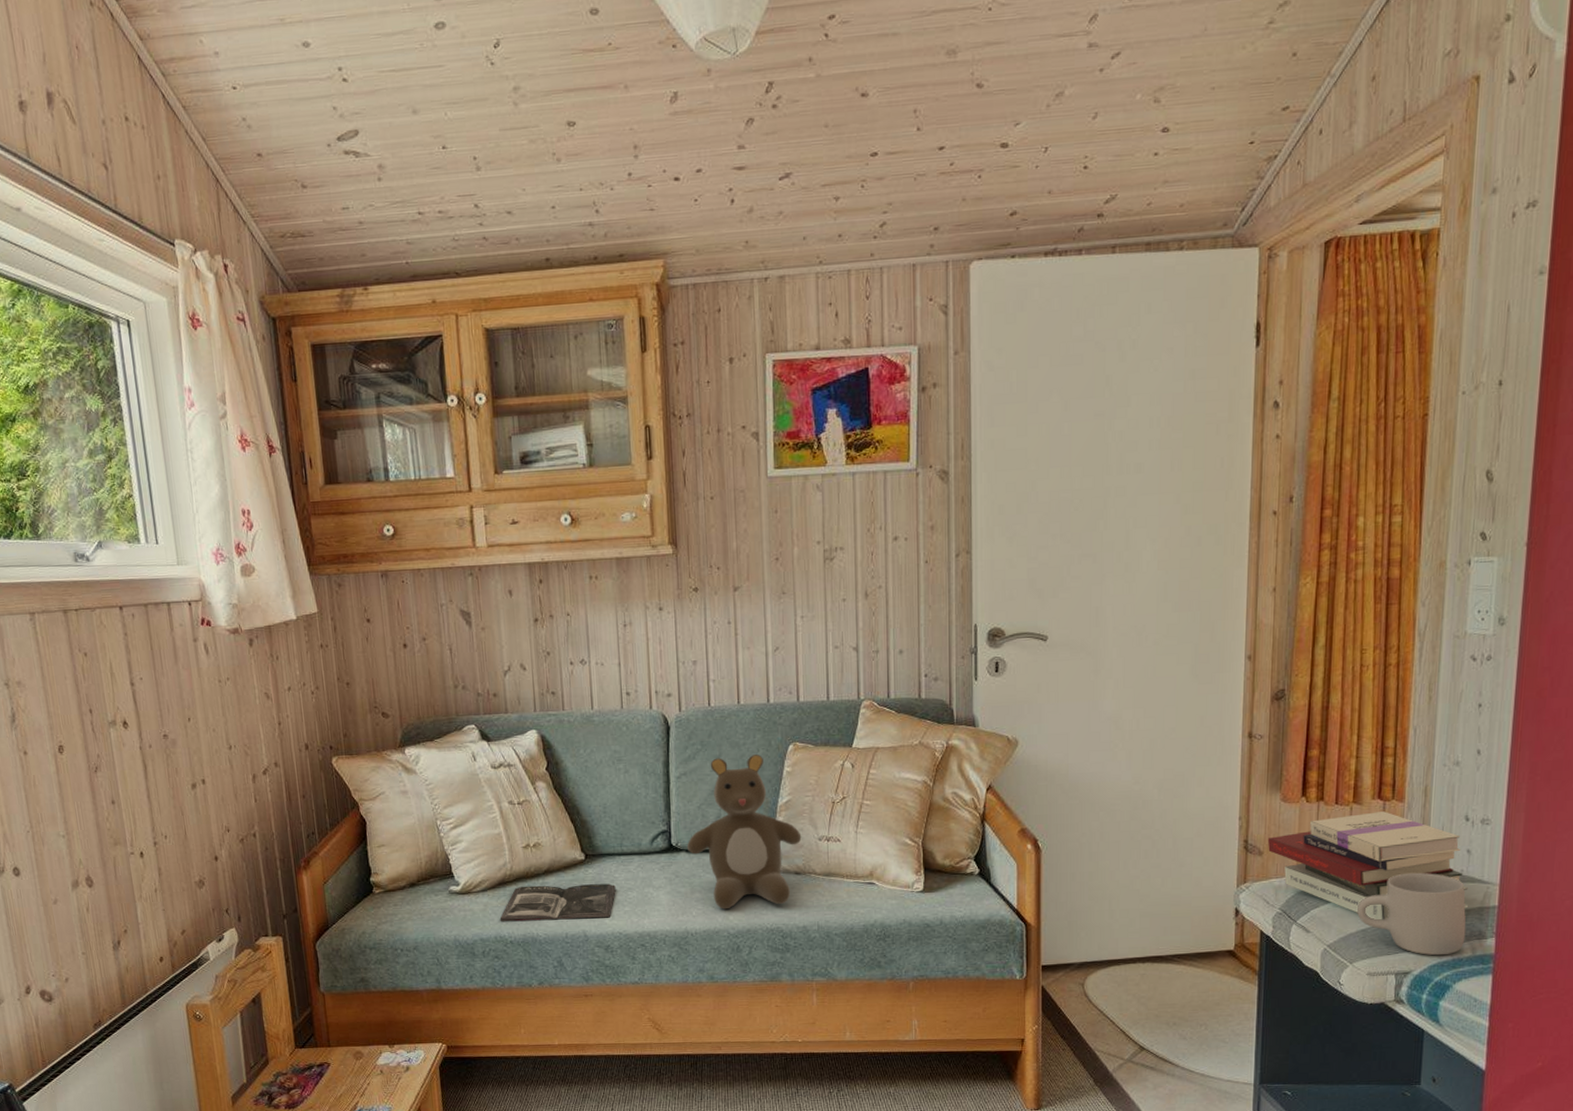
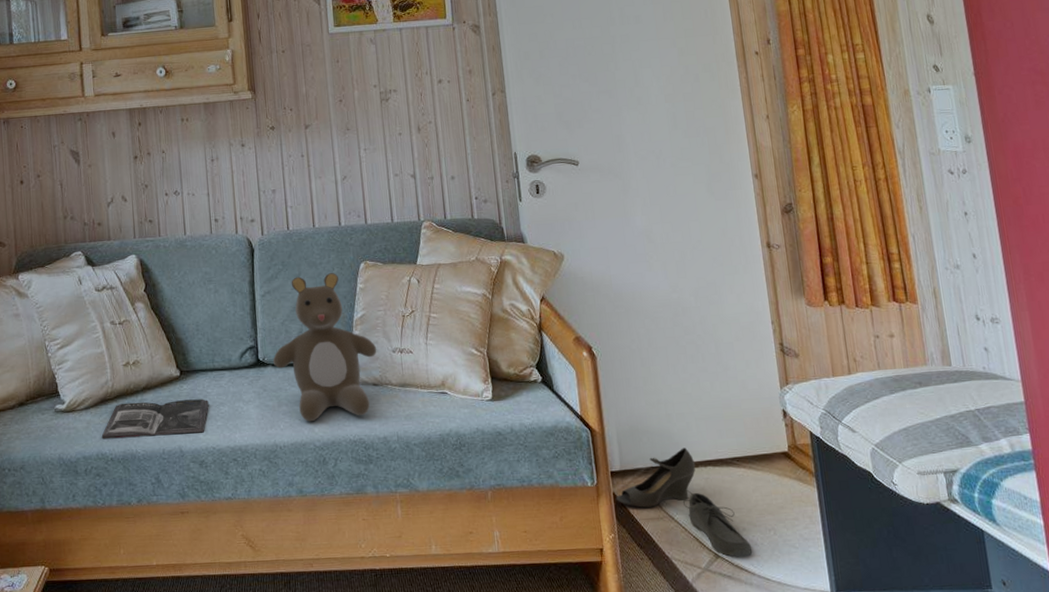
shoe: none [1044,944,1133,1001] -> present [616,447,696,508]
shoe: none [1115,985,1179,1049] -> present [683,490,752,557]
books: present [1267,811,1469,921] -> none [800,313,998,419]
mug: present [1357,872,1467,956] -> none [895,371,1002,453]

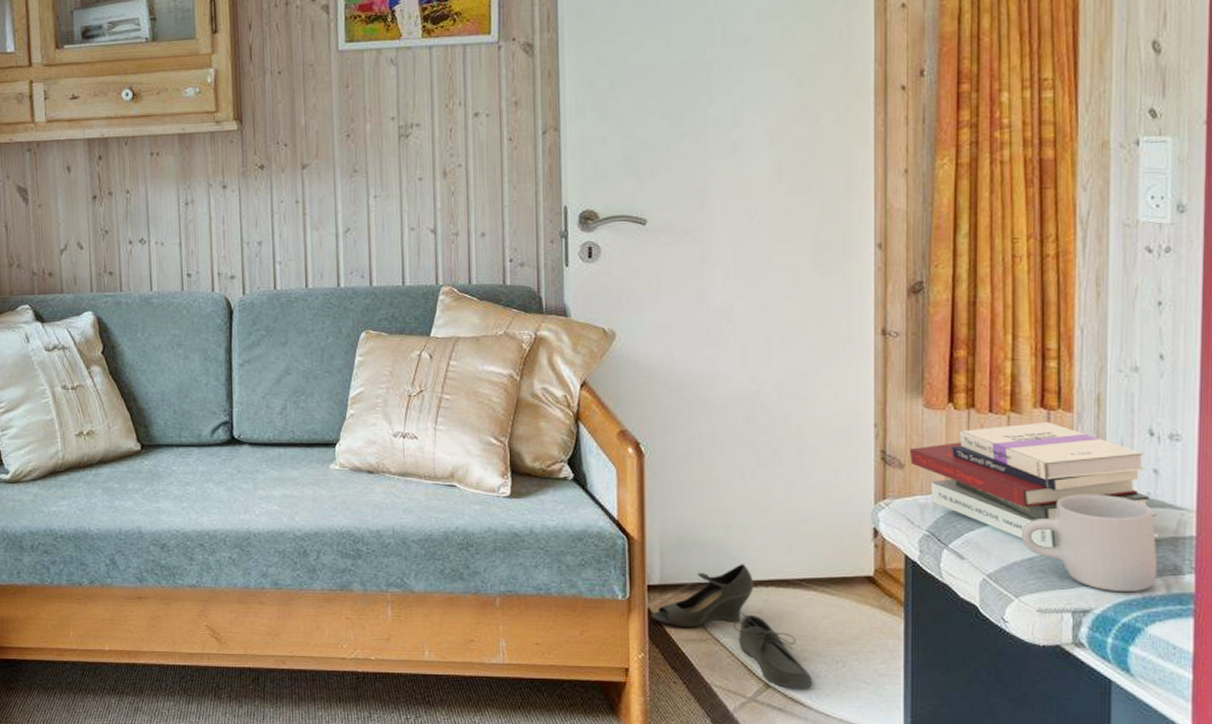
magazine: present [101,399,209,439] -> none [50,476,173,515]
teddy bear: present [272,273,377,422] -> none [249,342,375,509]
books: none [800,313,998,419] -> present [909,422,1160,548]
mug: none [895,371,1002,453] -> present [1022,494,1158,593]

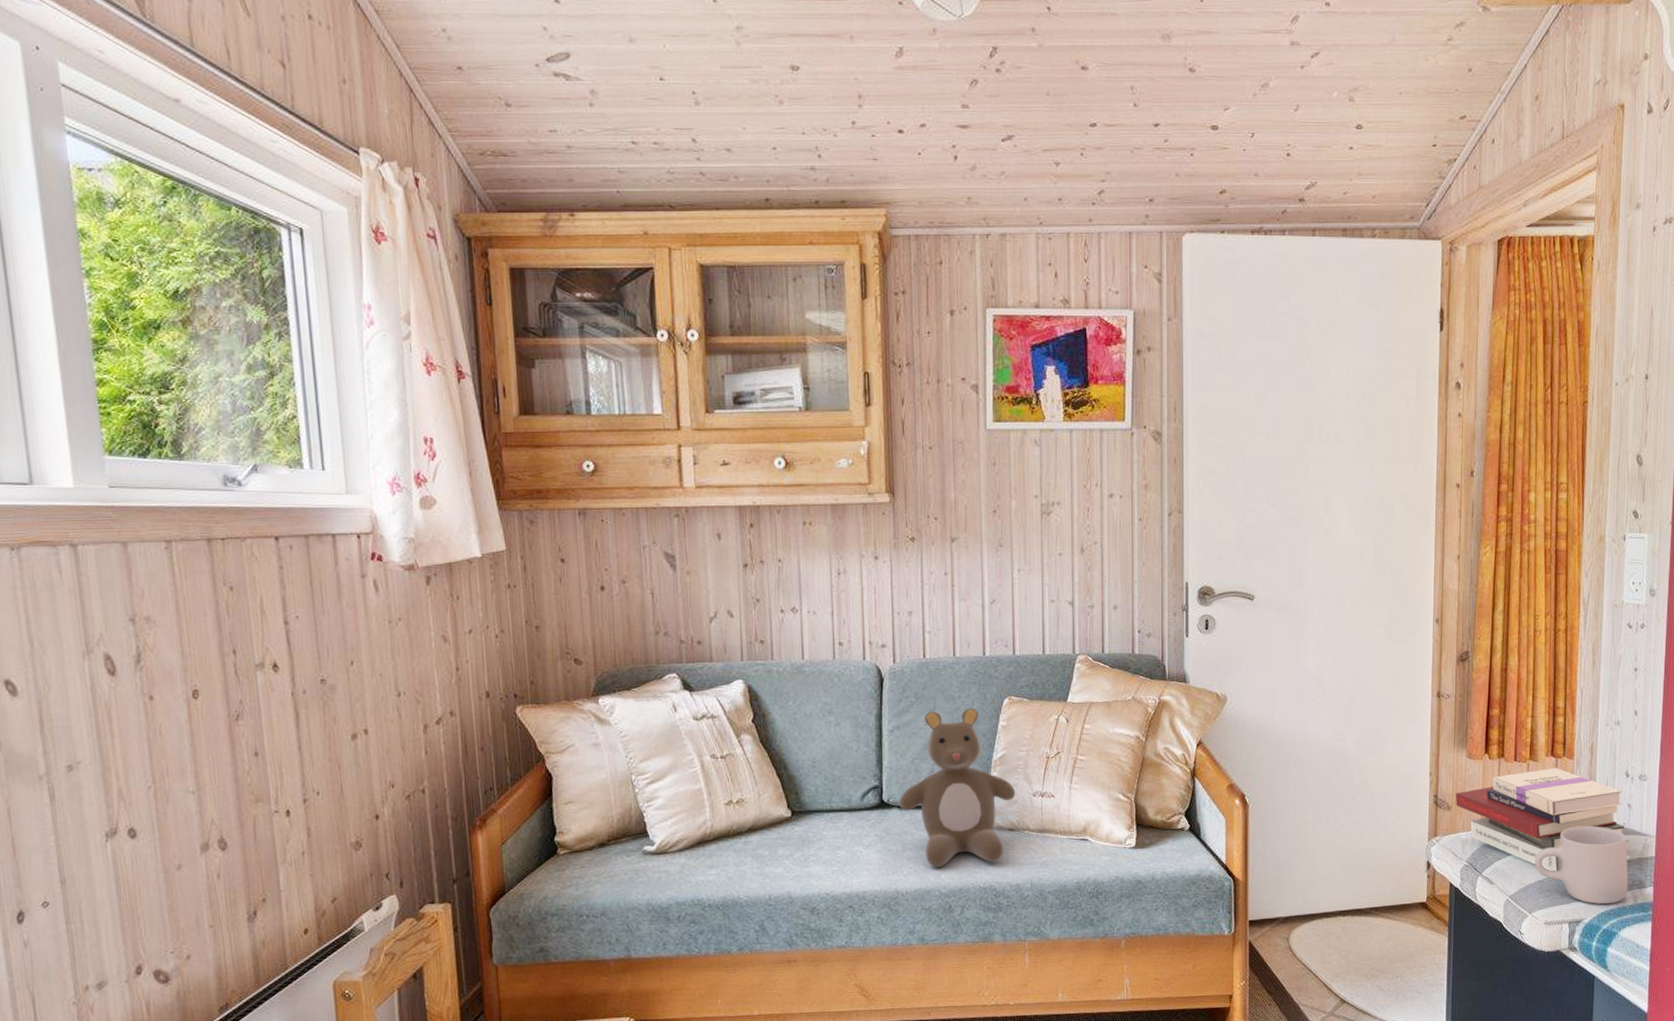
teddy bear: none [249,342,375,509] -> present [898,708,1016,868]
shoe: present [651,564,754,627] -> none [1251,897,1335,956]
shoe: present [734,611,811,688] -> none [1318,939,1377,1002]

